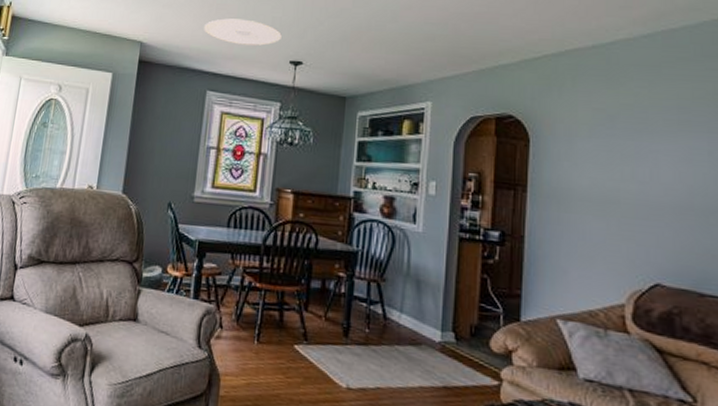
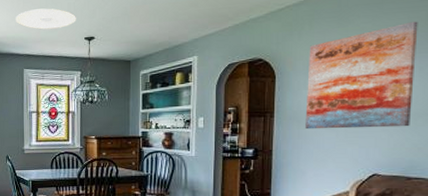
wall art: none [567,93,704,225] -> present [305,21,418,130]

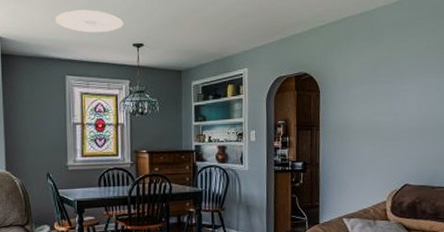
wall art: present [305,21,418,130] -> none [347,44,435,143]

